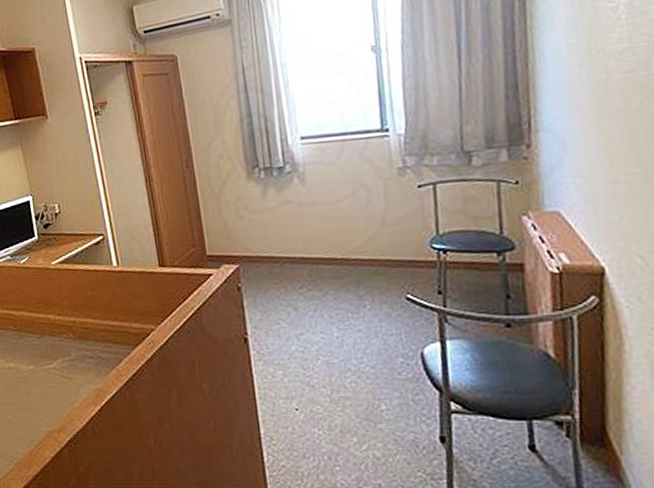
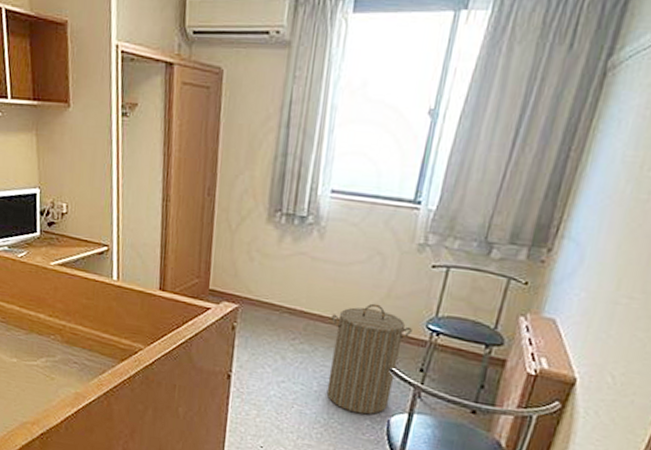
laundry hamper: none [333,234,418,352] -> present [326,303,412,415]

